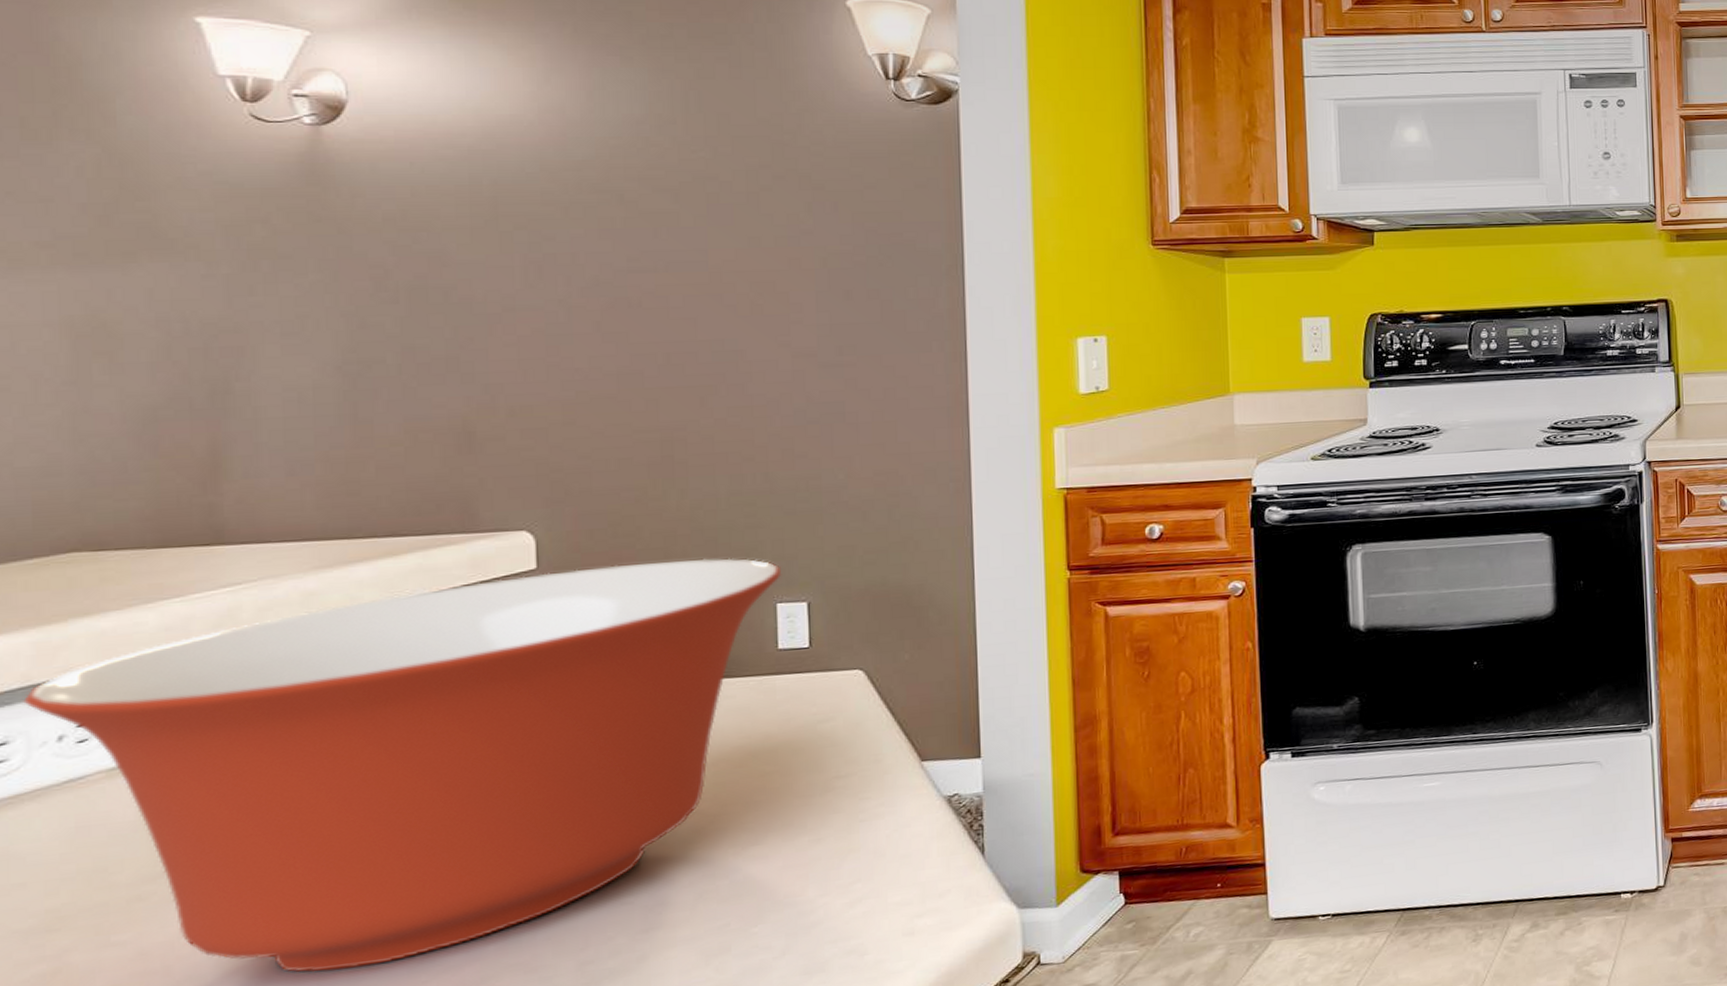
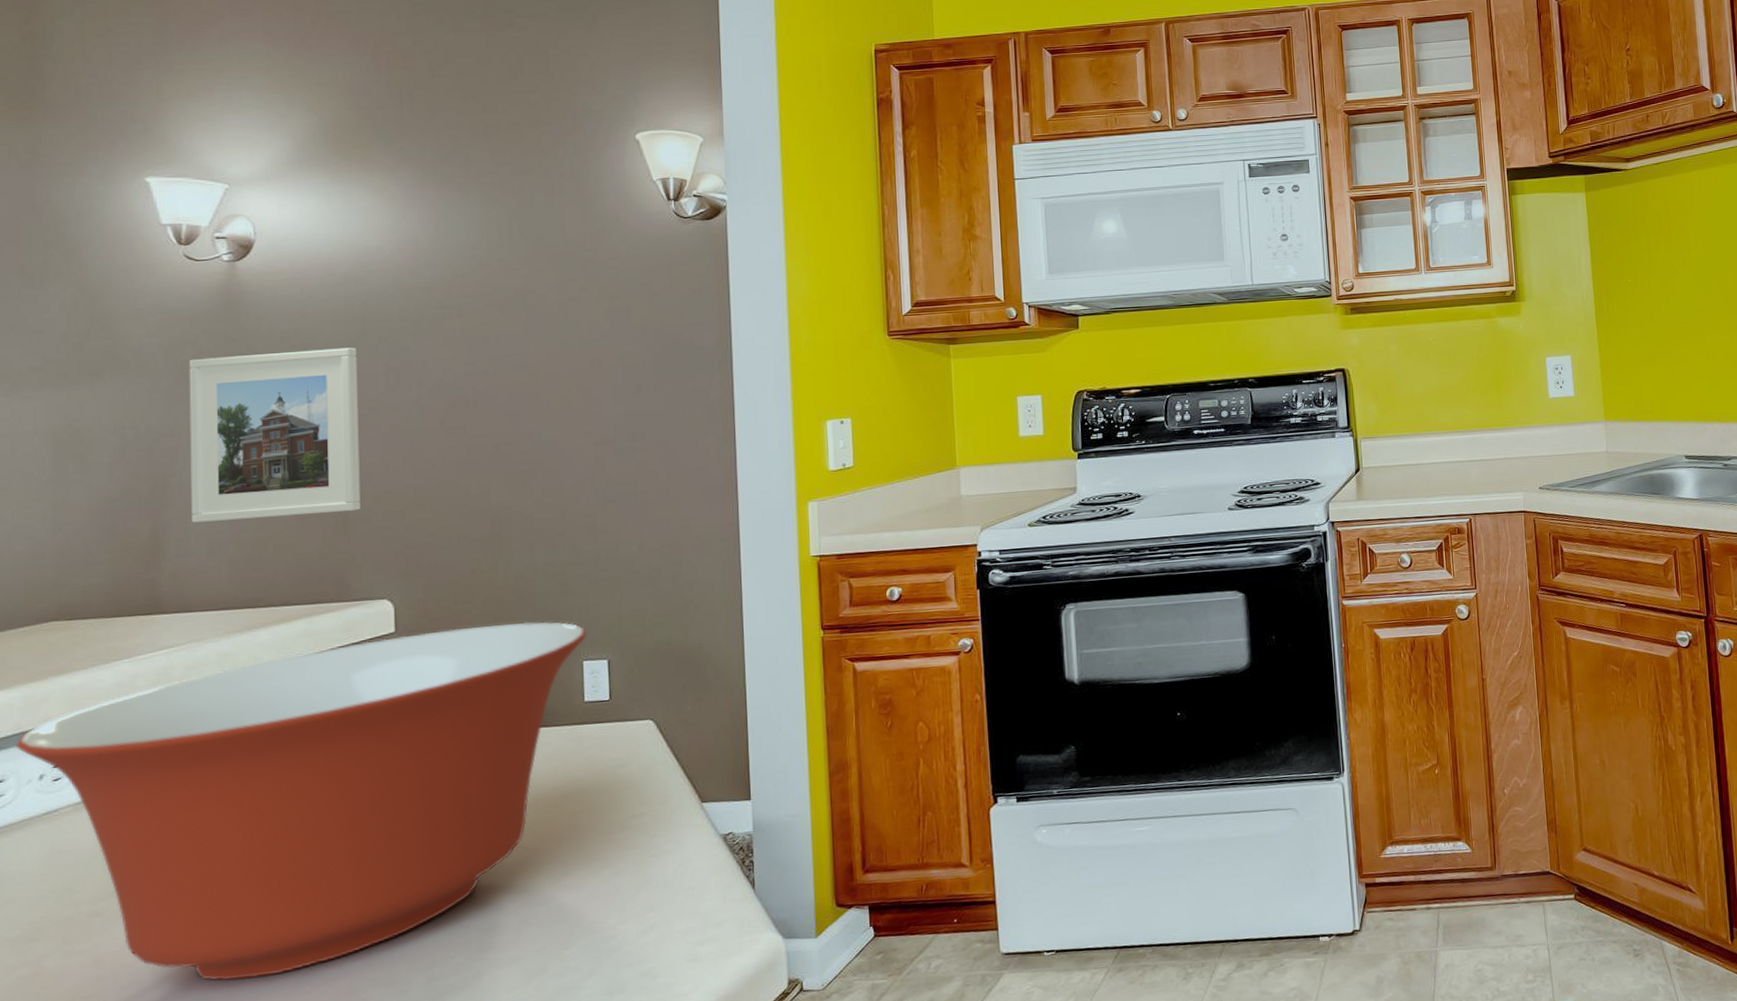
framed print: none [258,234,491,437] -> present [189,347,361,523]

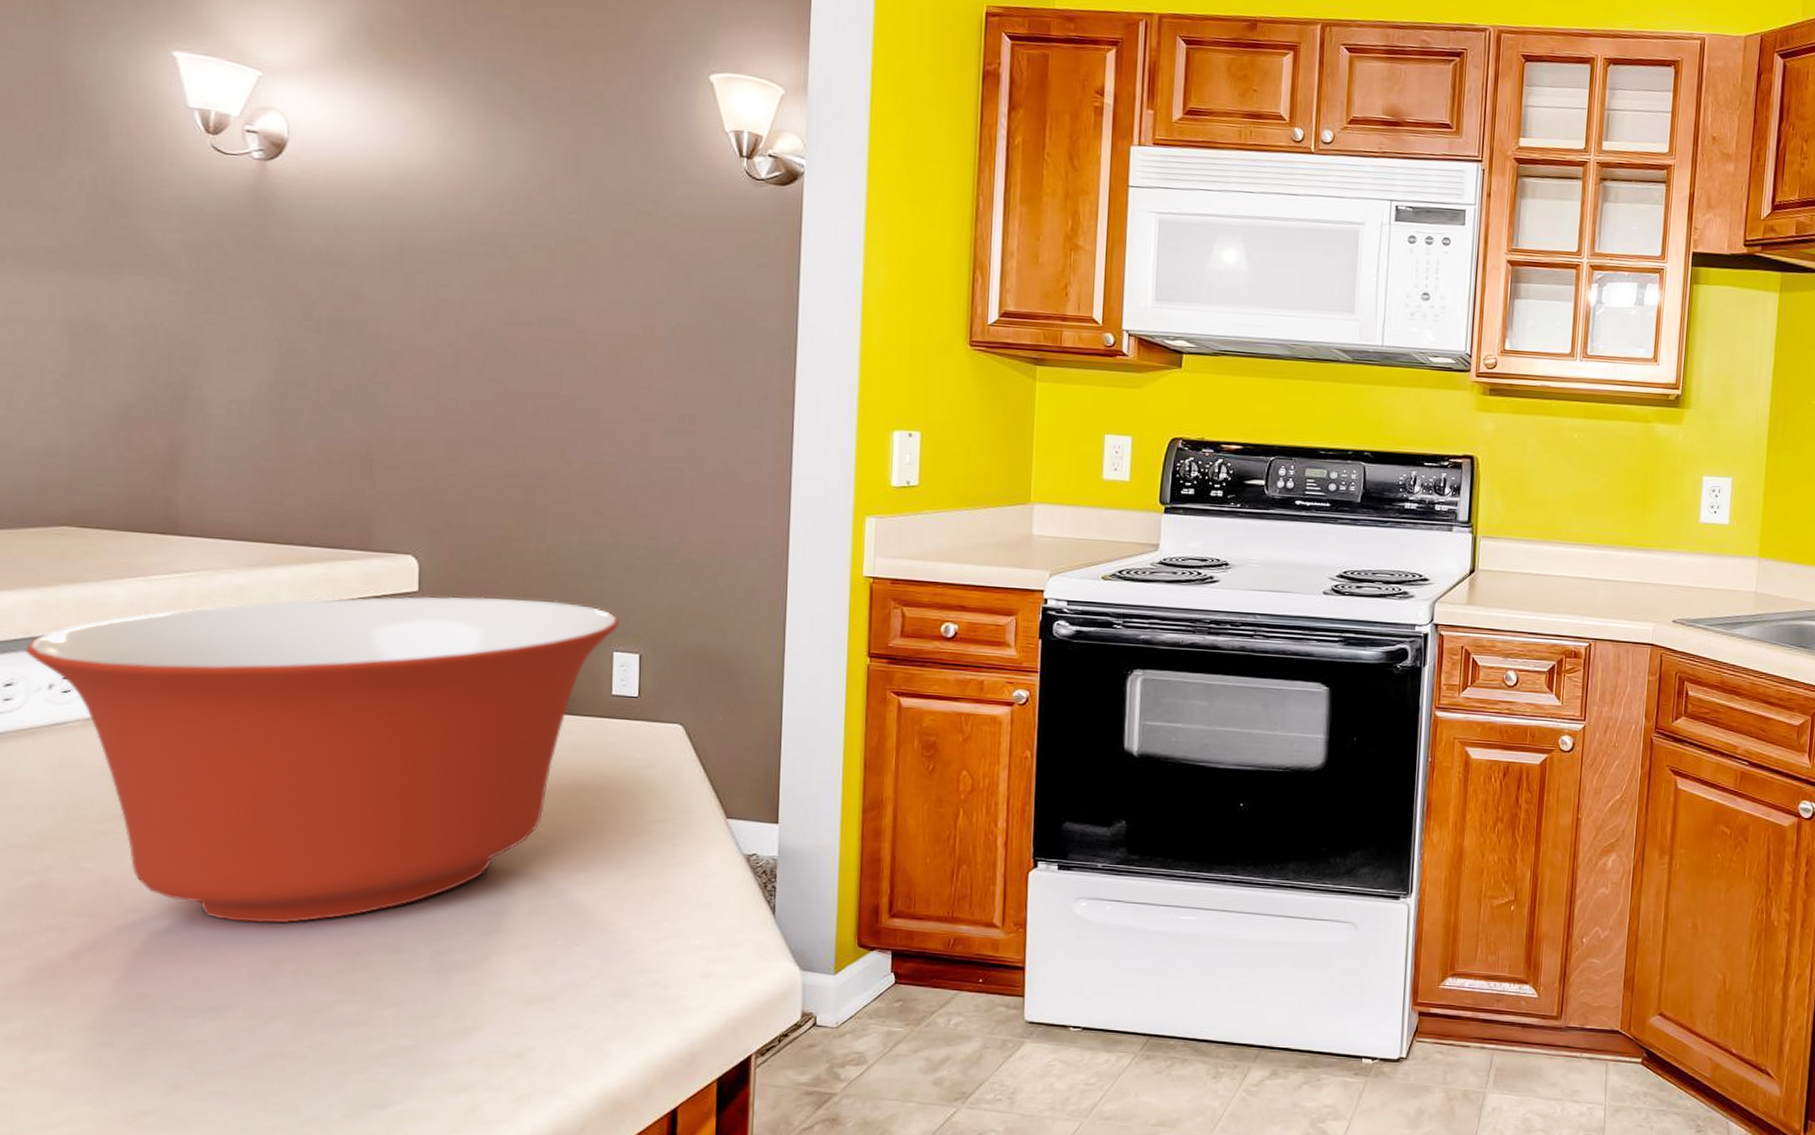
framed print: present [189,347,361,523] -> none [211,263,392,456]

